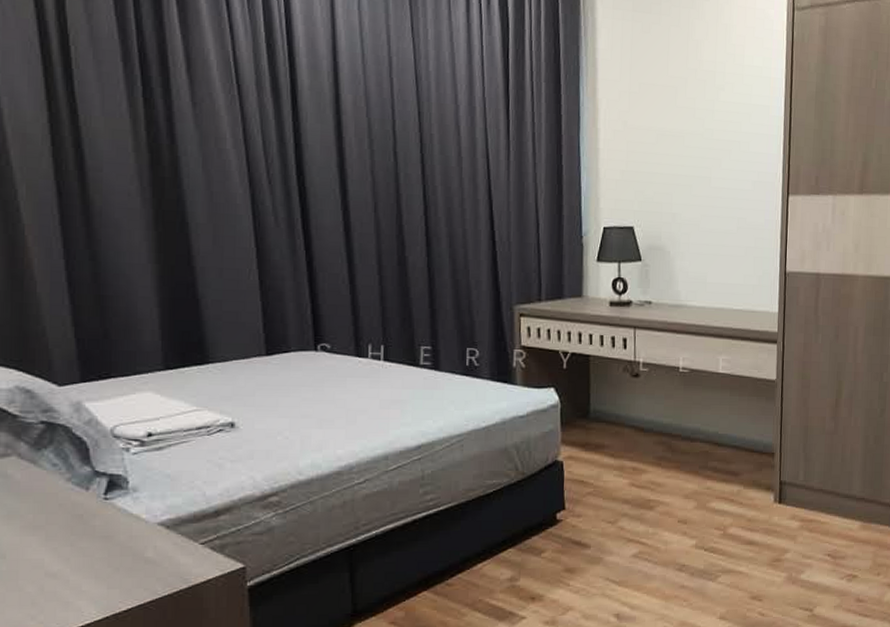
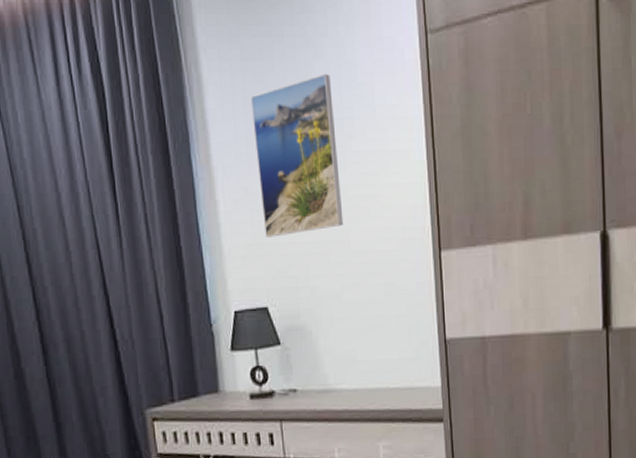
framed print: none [636,32,708,167] -> present [250,74,344,237]

